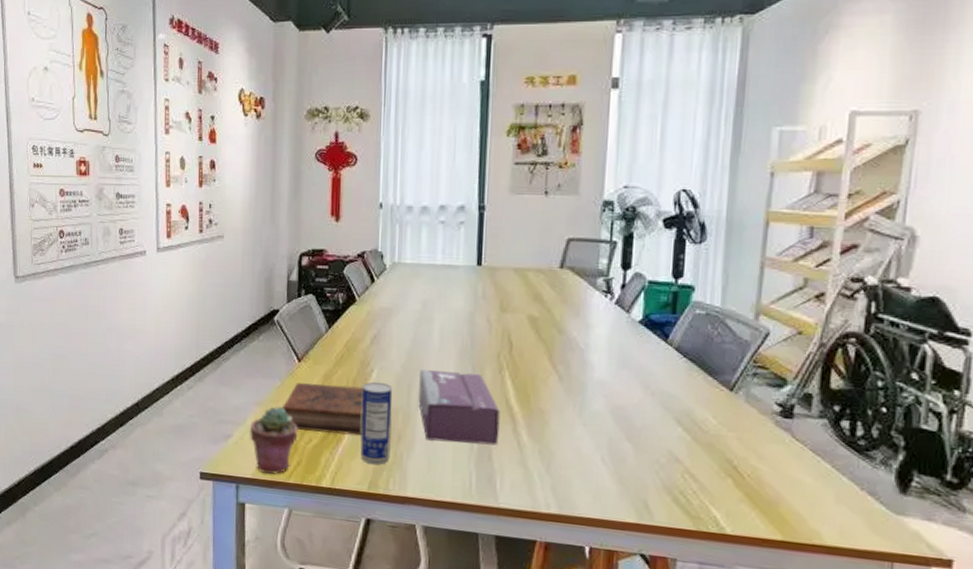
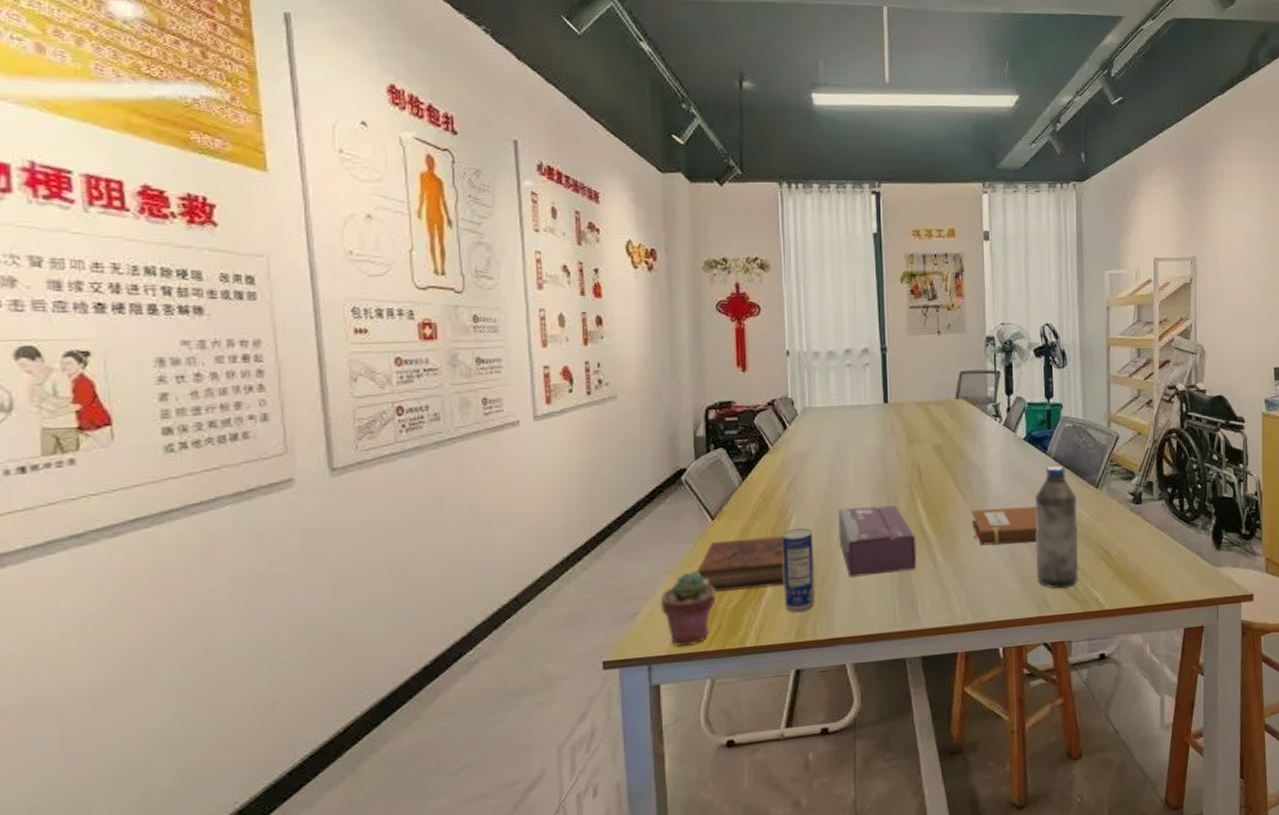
notebook: none [565,392,648,441] -> present [971,506,1038,546]
water bottle: none [640,356,702,500] -> present [1035,465,1079,589]

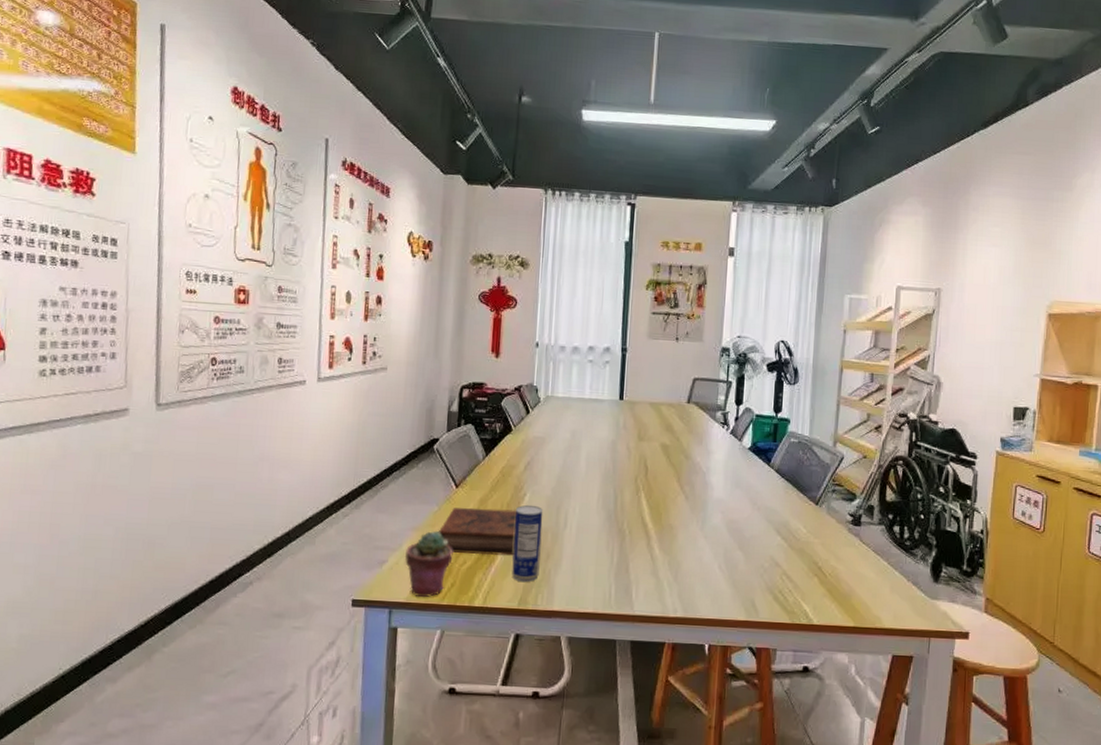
tissue box: present [838,504,917,577] -> none [566,493,637,559]
notebook: present [971,506,1038,546] -> none [690,509,755,549]
water bottle: present [1035,465,1079,589] -> none [749,477,795,598]

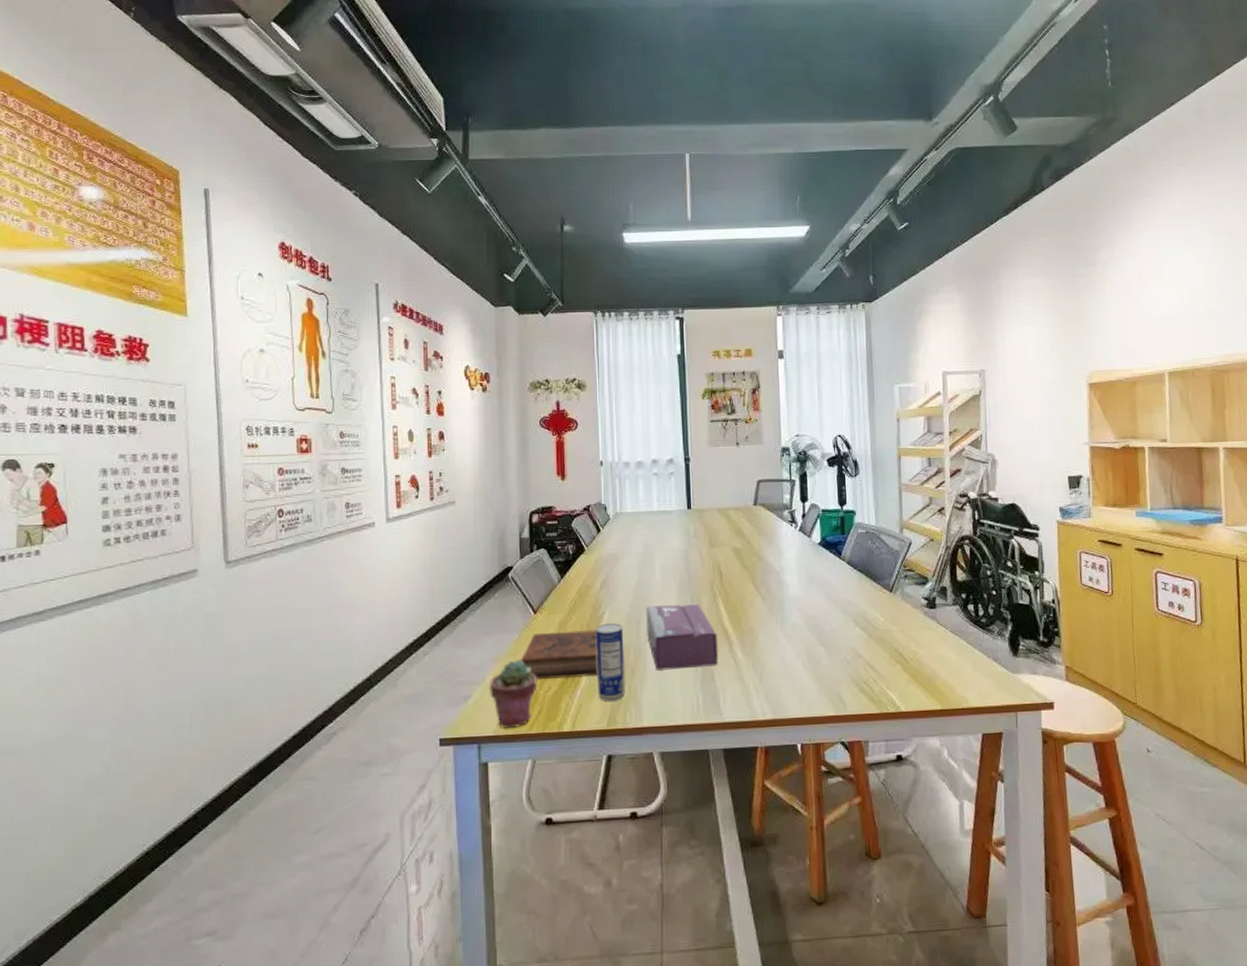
tissue box: none [566,493,637,559] -> present [646,603,719,670]

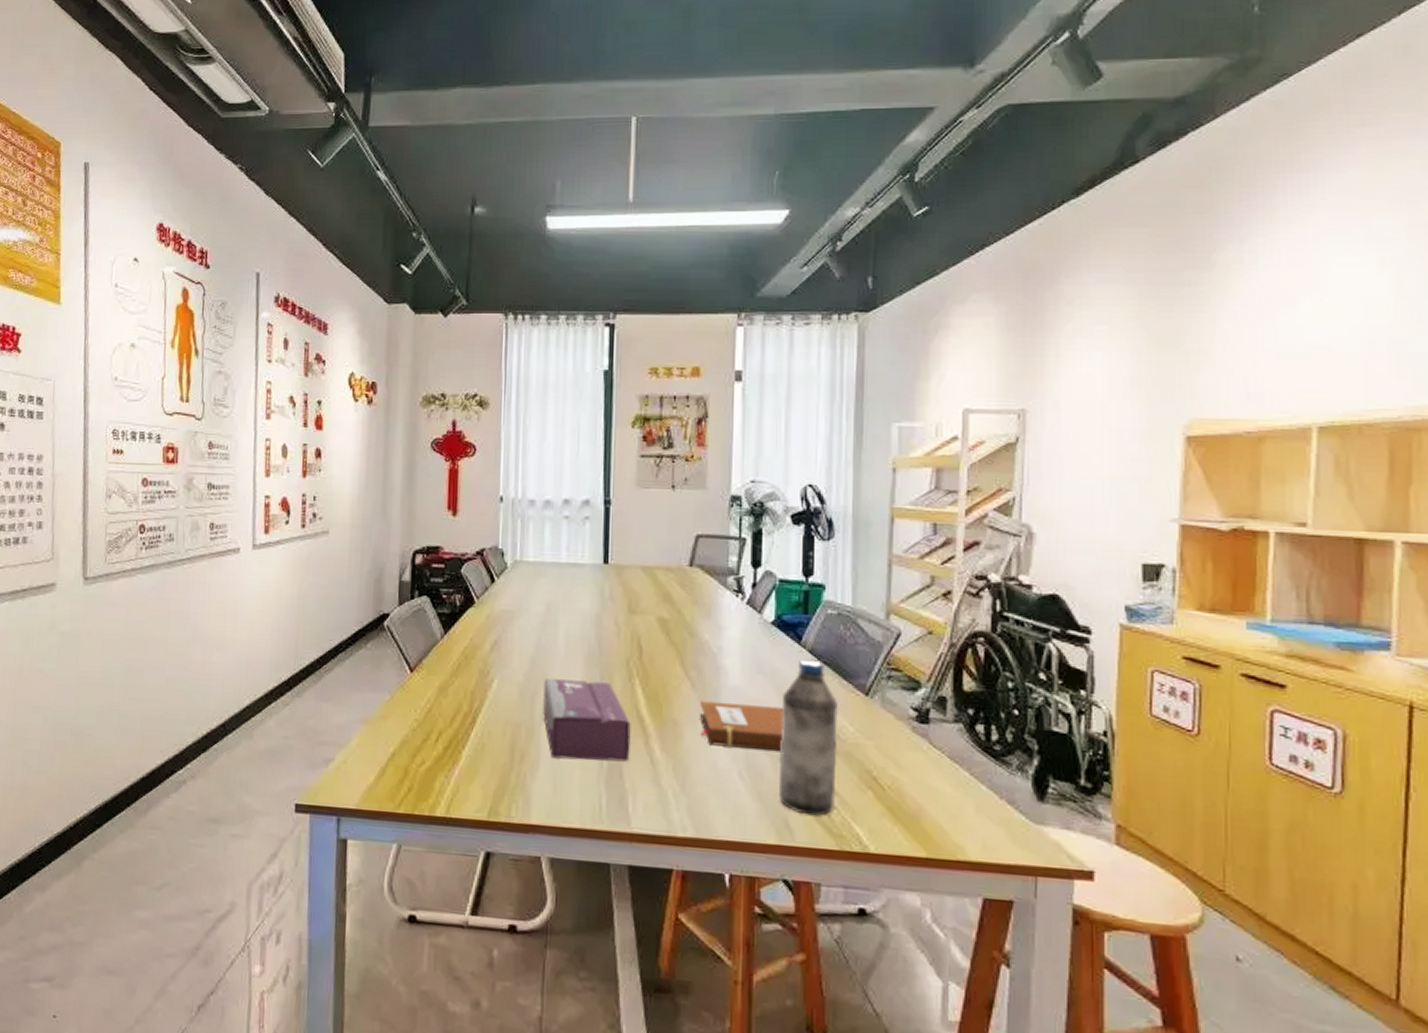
potted succulent: present [488,660,537,728] -> none [353,724,409,804]
book: present [521,629,599,679] -> none [392,696,484,755]
beverage can: present [595,622,625,701] -> none [479,693,515,788]
notebook: none [769,608,833,645] -> present [699,700,784,752]
water bottle: none [831,569,875,690] -> present [779,659,838,816]

